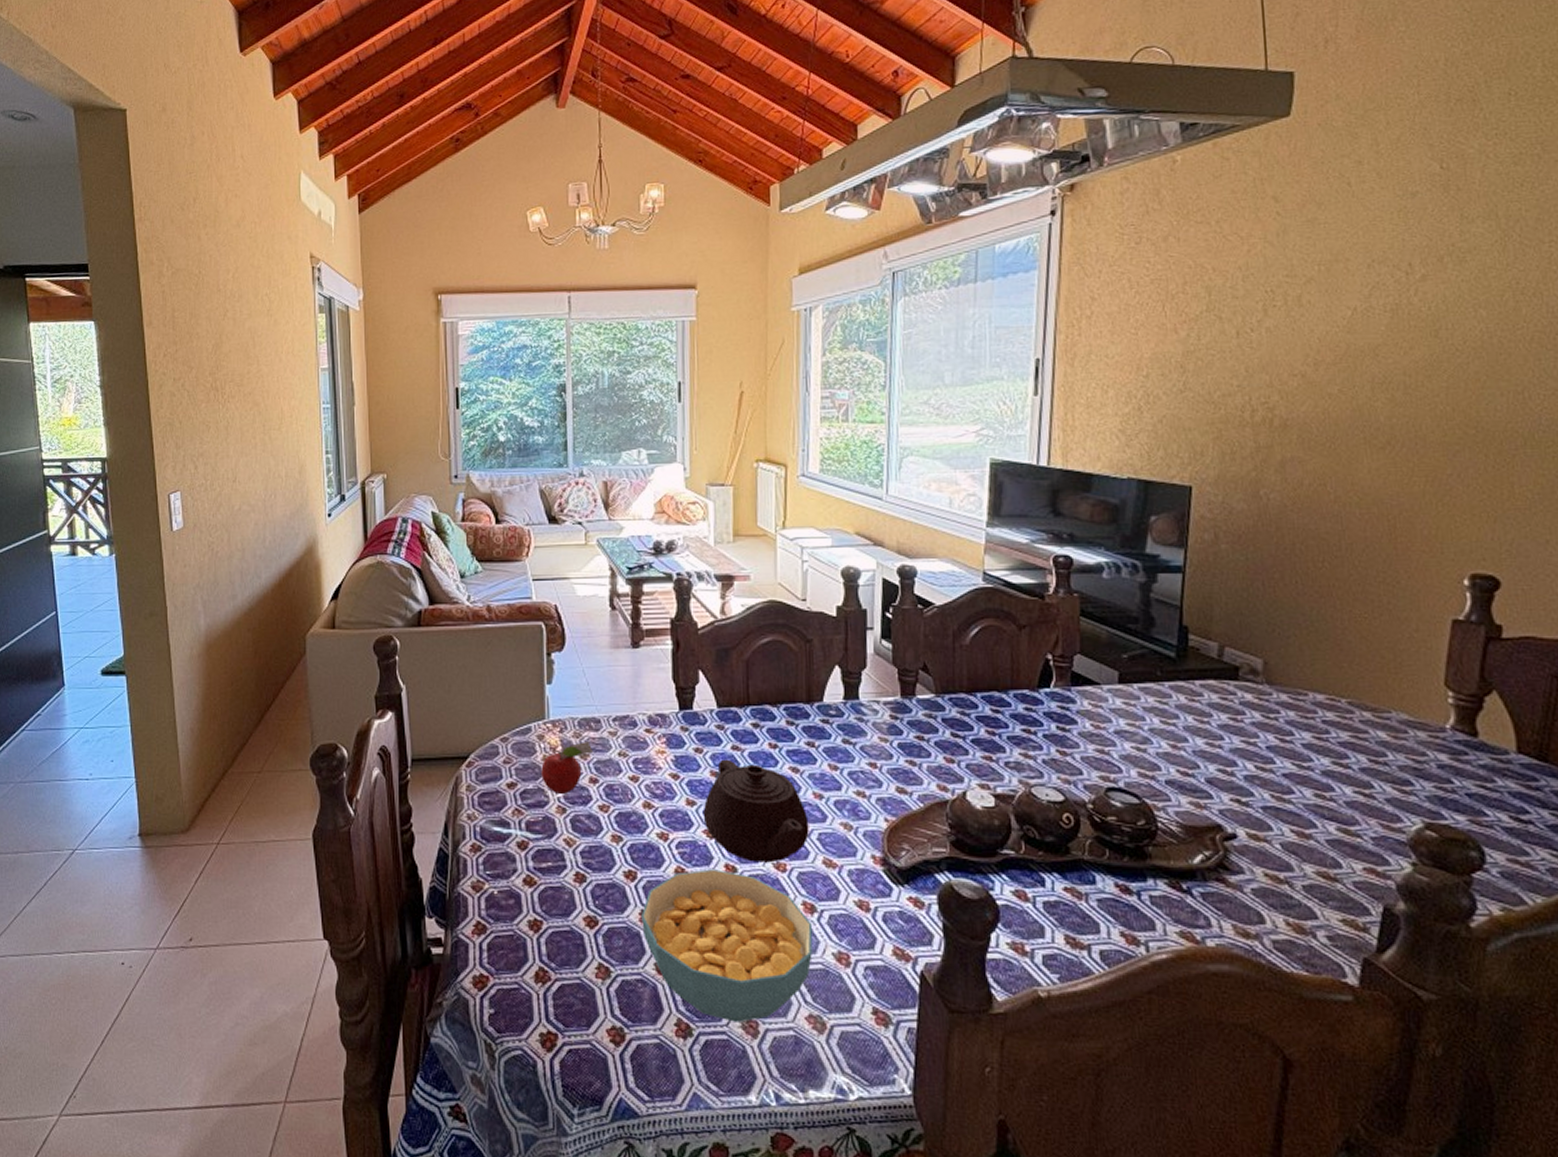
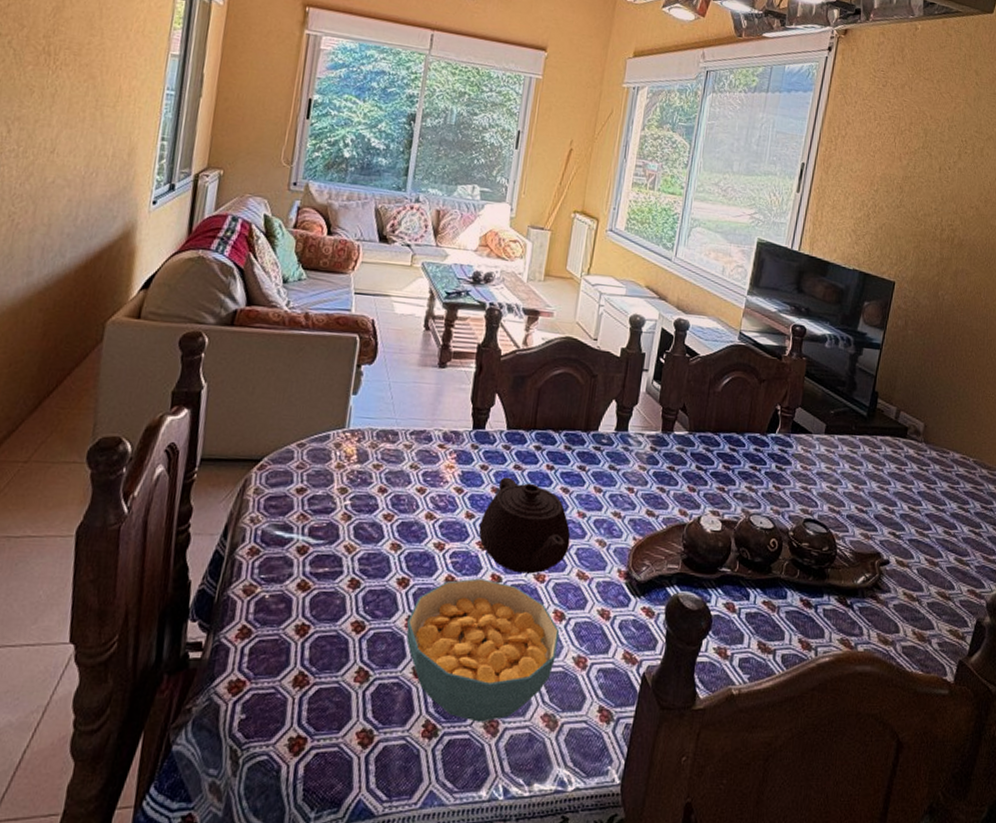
fruit: present [541,742,594,794] -> none [332,452,387,502]

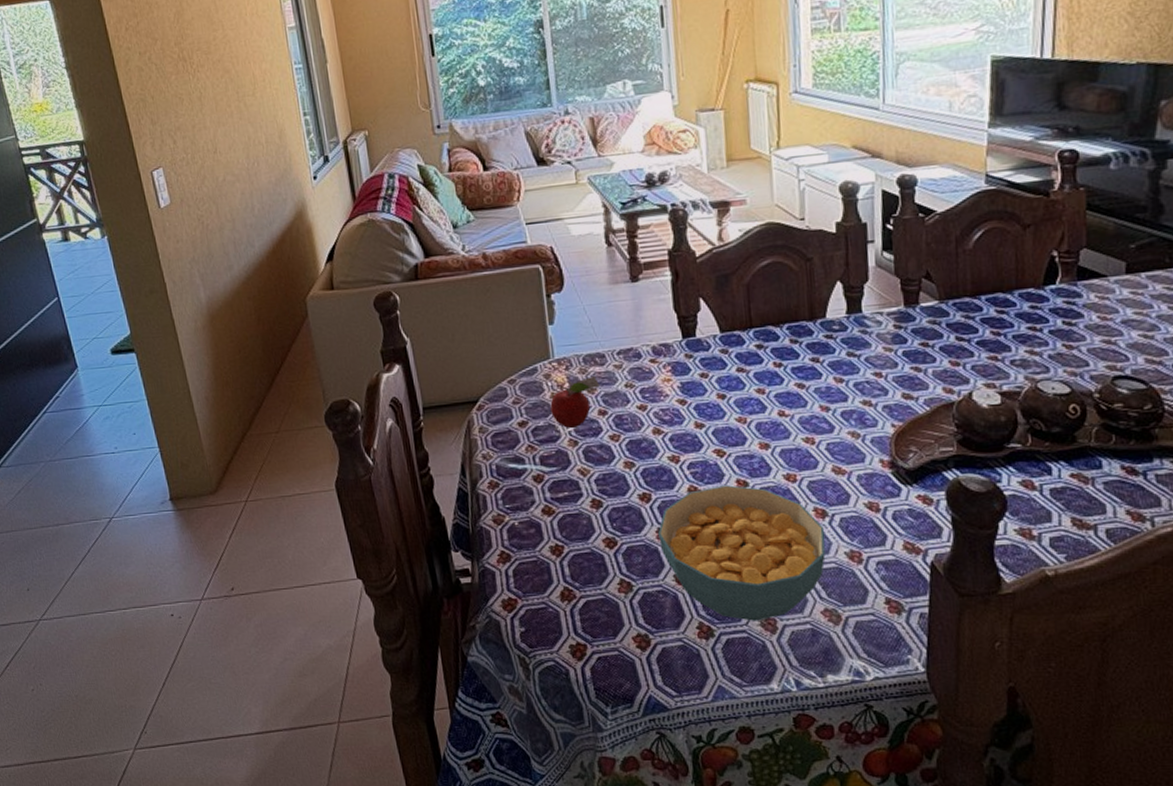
fruit: none [332,452,387,502] -> present [550,376,601,428]
teapot: present [478,477,571,574] -> none [711,381,818,476]

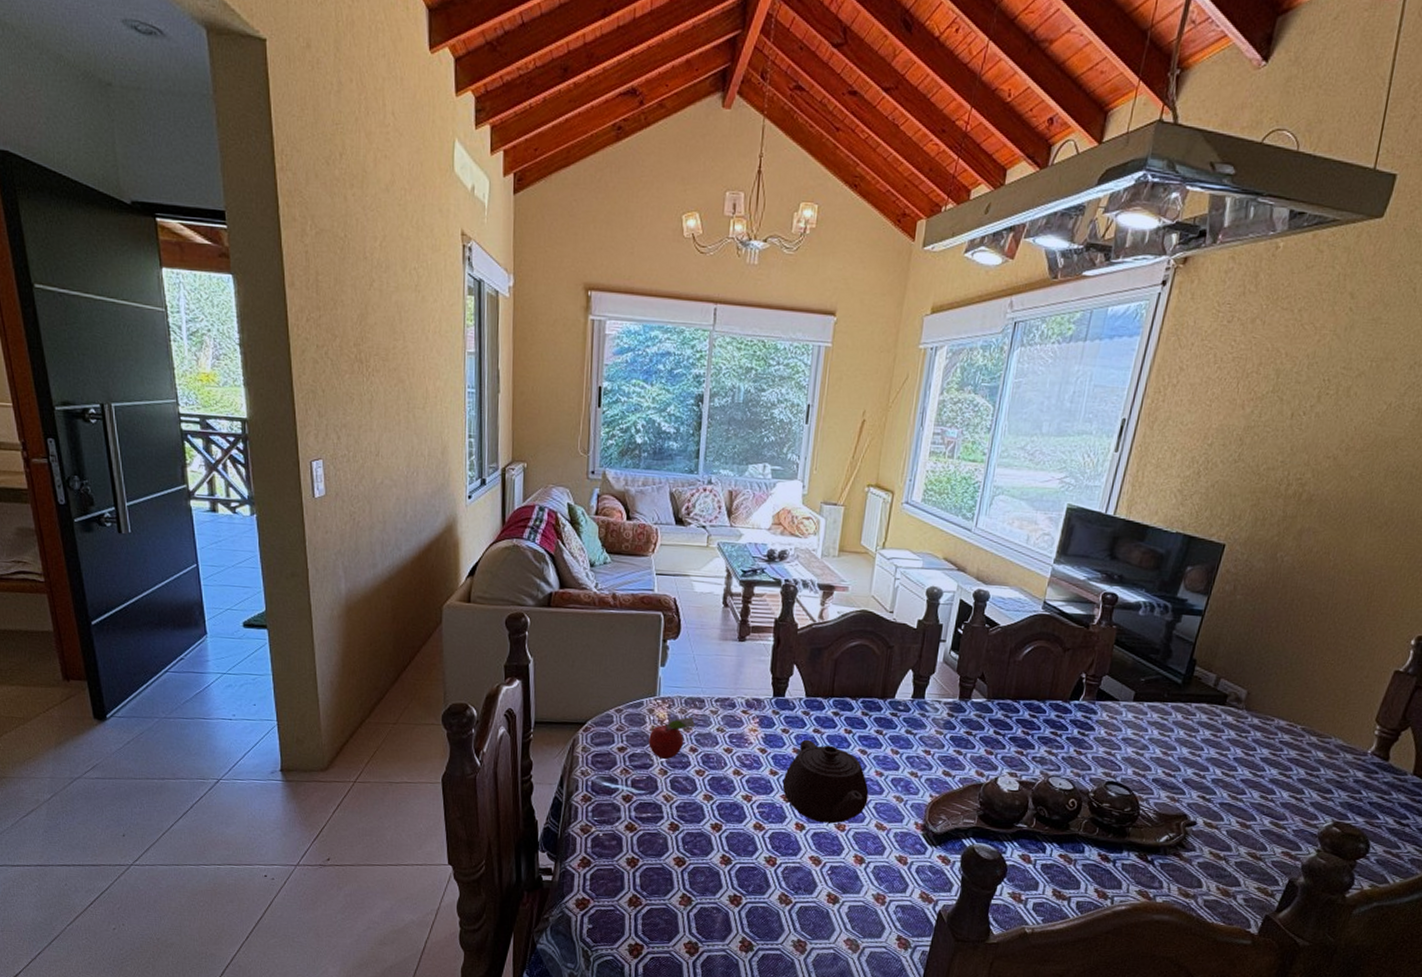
cereal bowl: present [658,485,826,621] -> none [721,826,860,942]
teapot: none [711,381,818,476] -> present [782,739,869,824]

